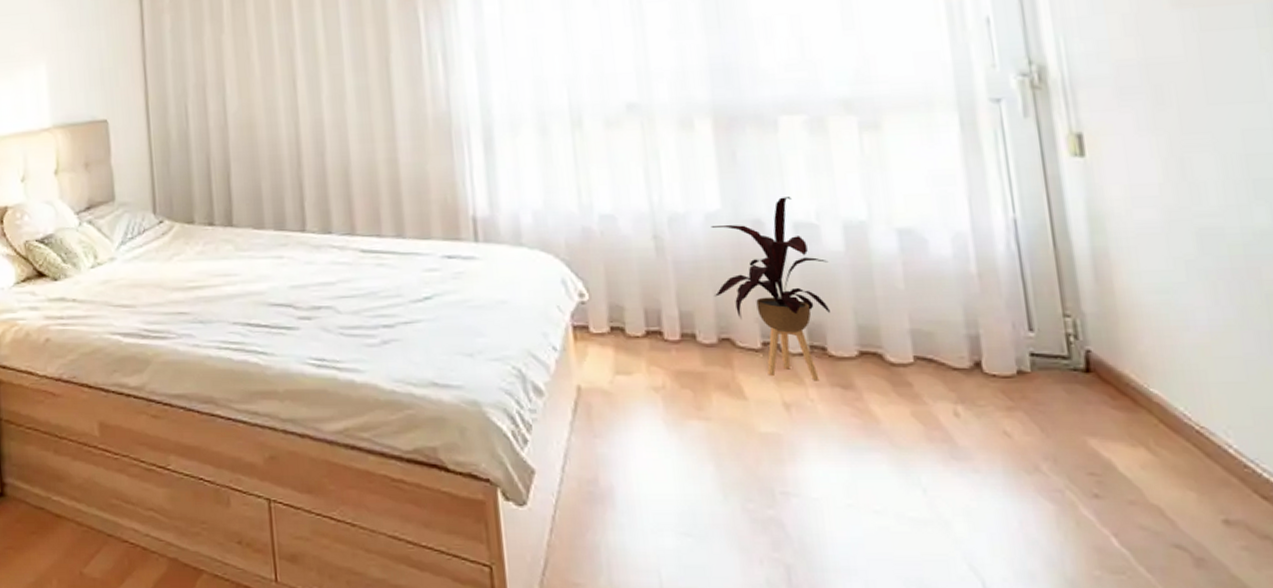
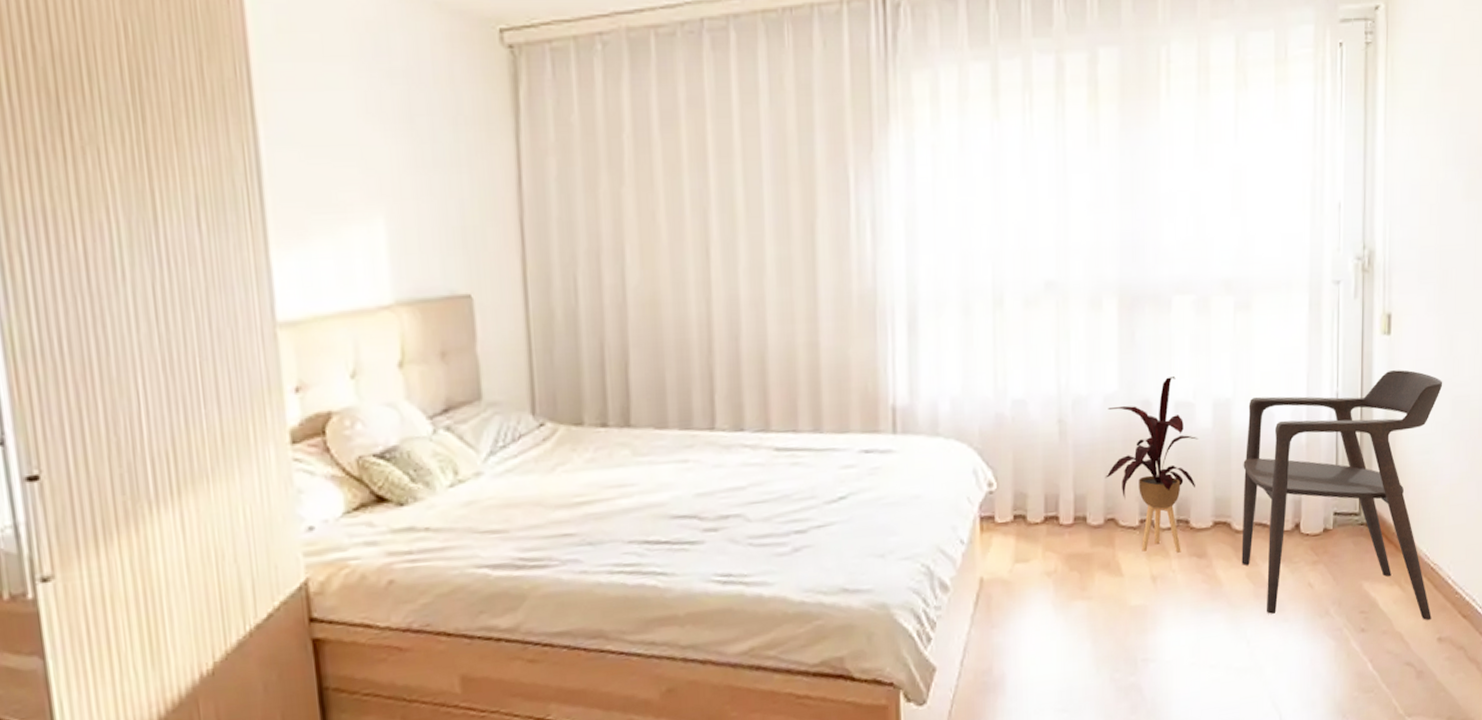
armchair: none [890,196,1208,495] -> present [1241,370,1443,620]

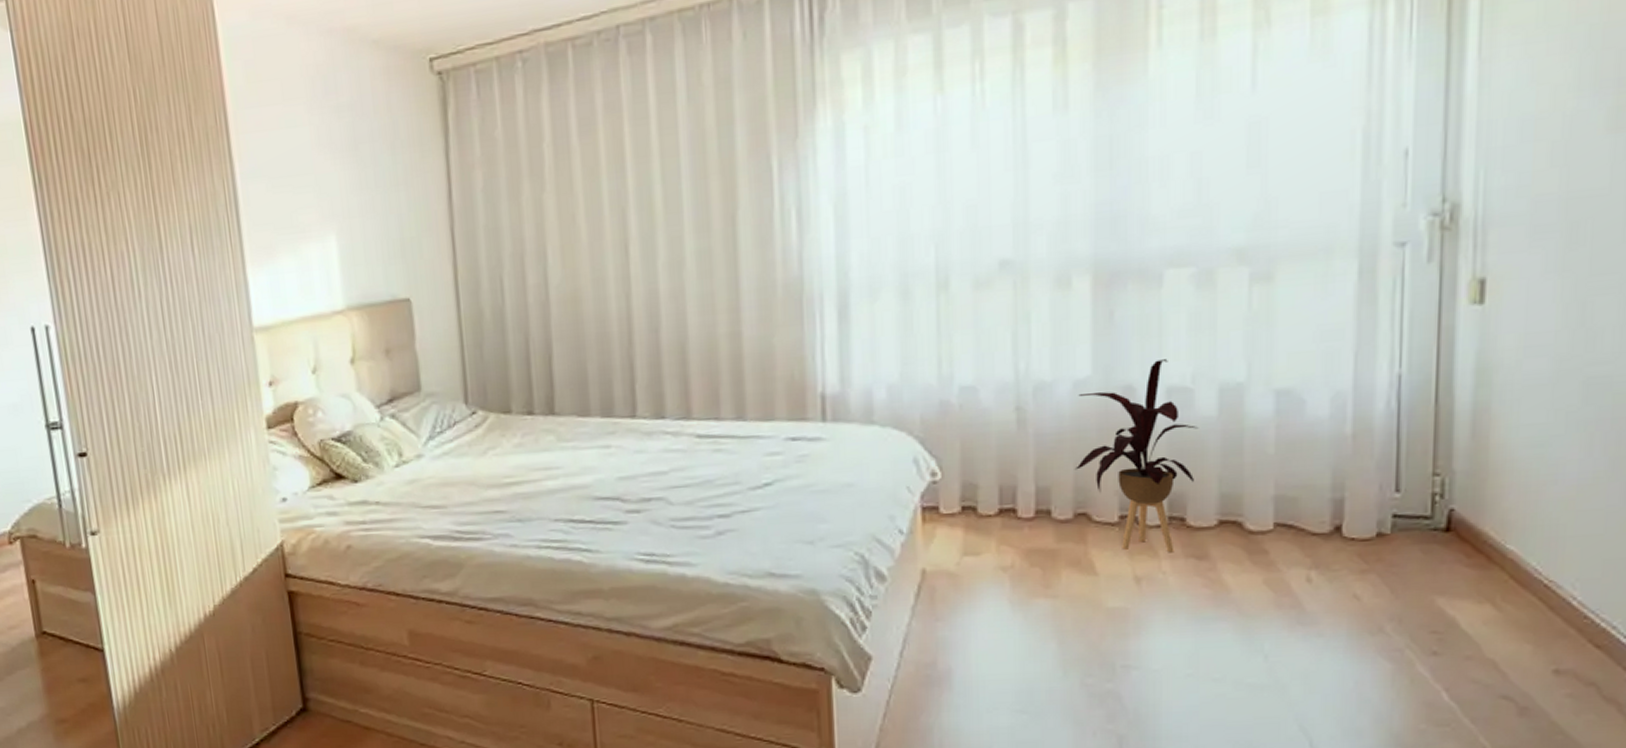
armchair: present [1241,370,1443,620] -> none [1257,346,1568,647]

